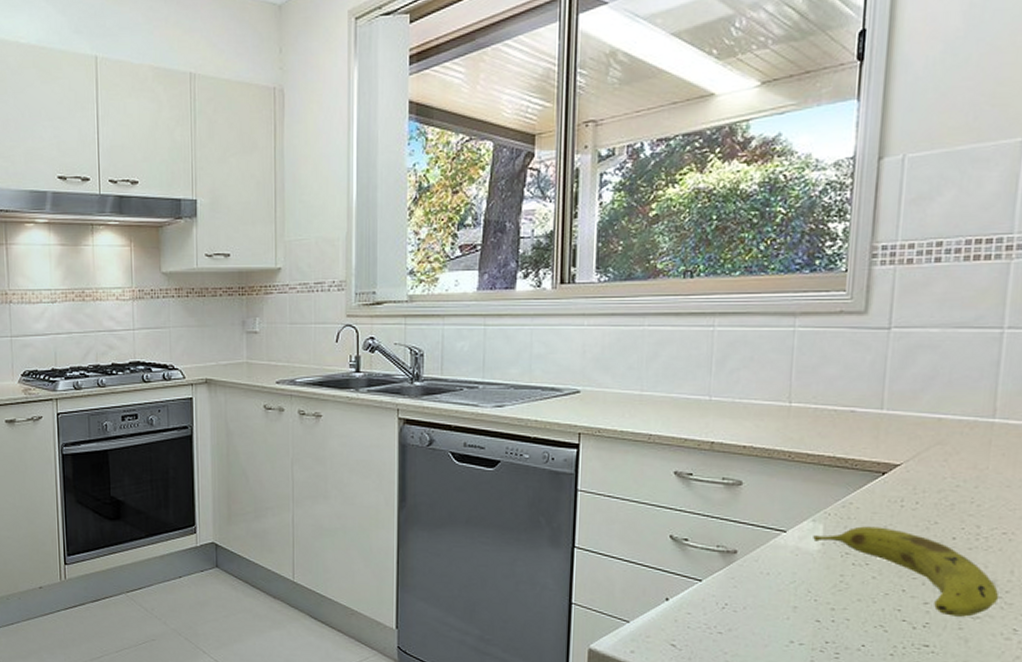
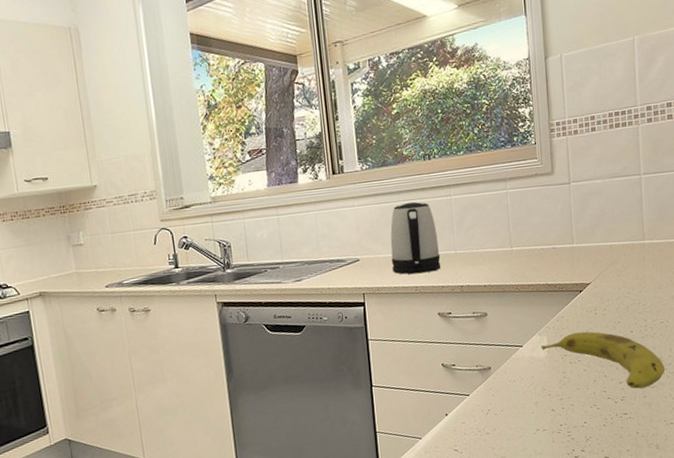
kettle: none [620,328,688,419] -> present [390,201,441,275]

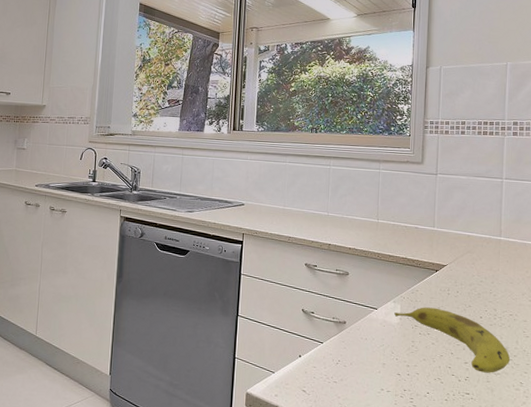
kettle: present [390,201,441,275] -> none [270,164,314,227]

